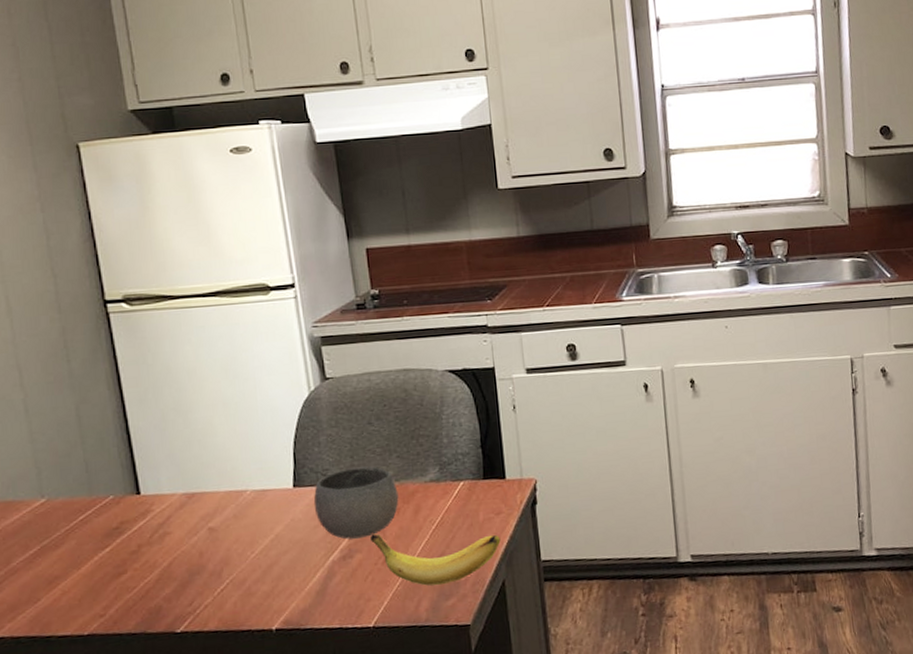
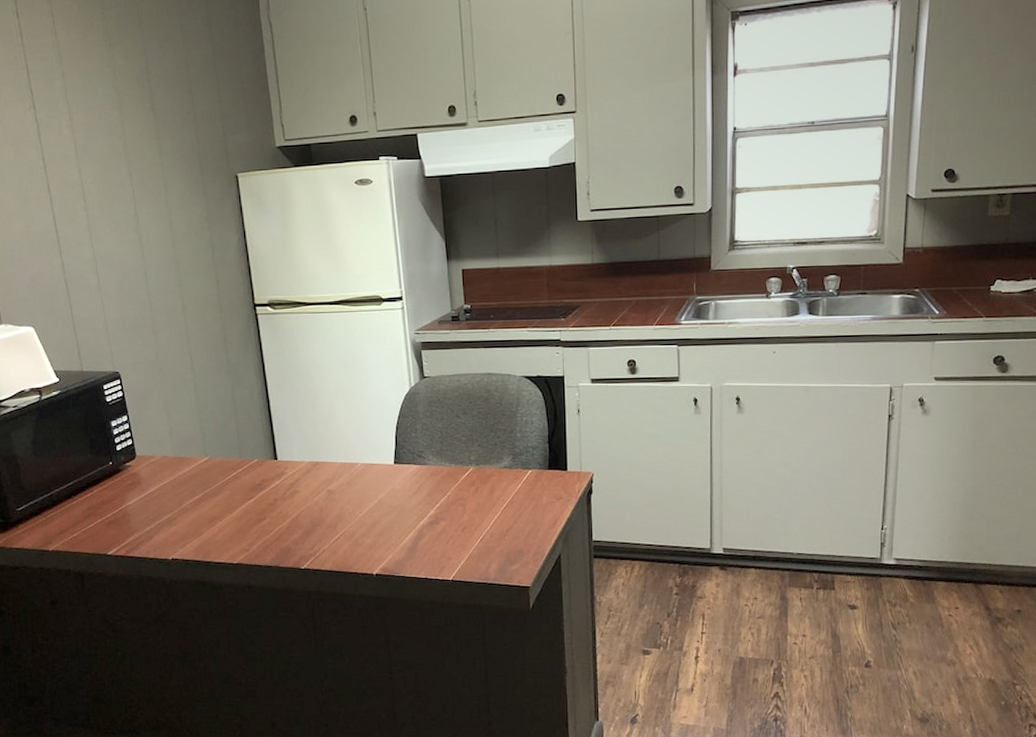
bowl: present [313,466,399,540] -> none [409,451,478,509]
banana: present [371,533,501,586] -> none [453,506,560,553]

